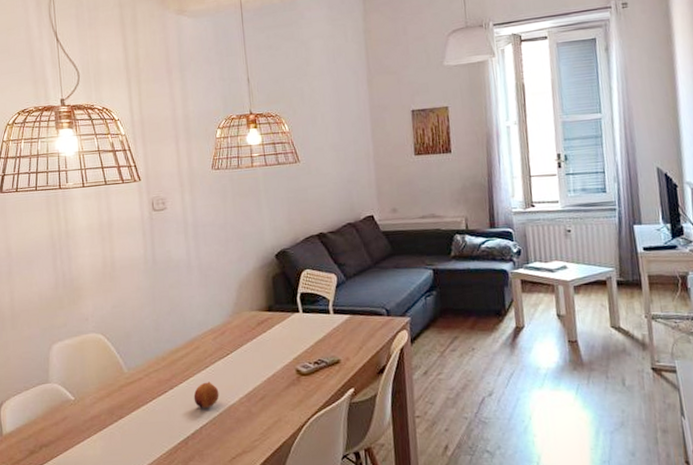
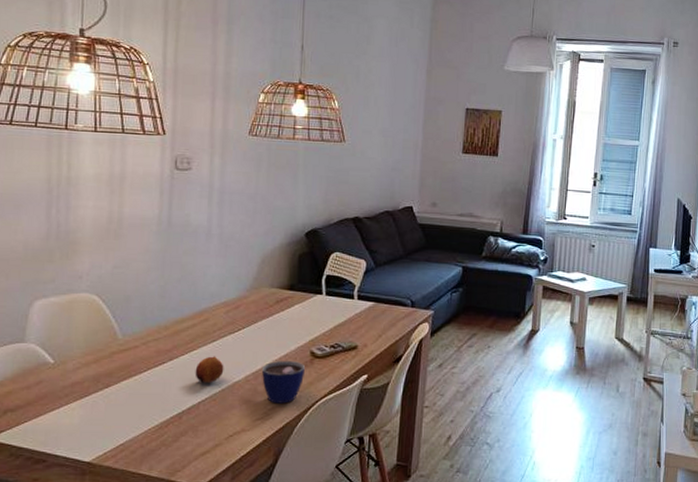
cup: none [254,379,294,424] -> present [262,360,305,404]

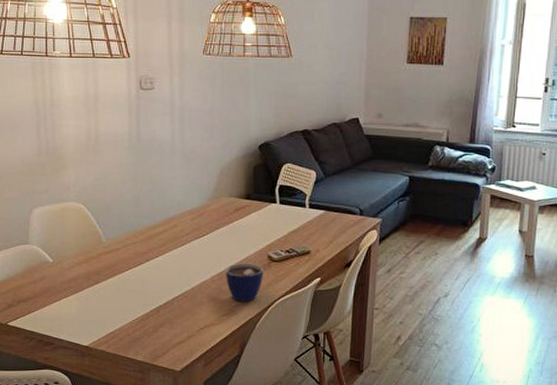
fruit: present [195,356,224,383] -> none [168,258,193,282]

